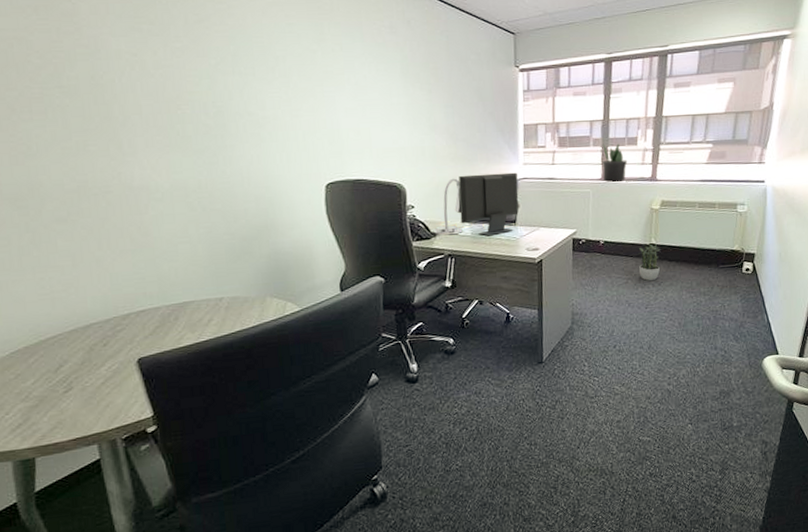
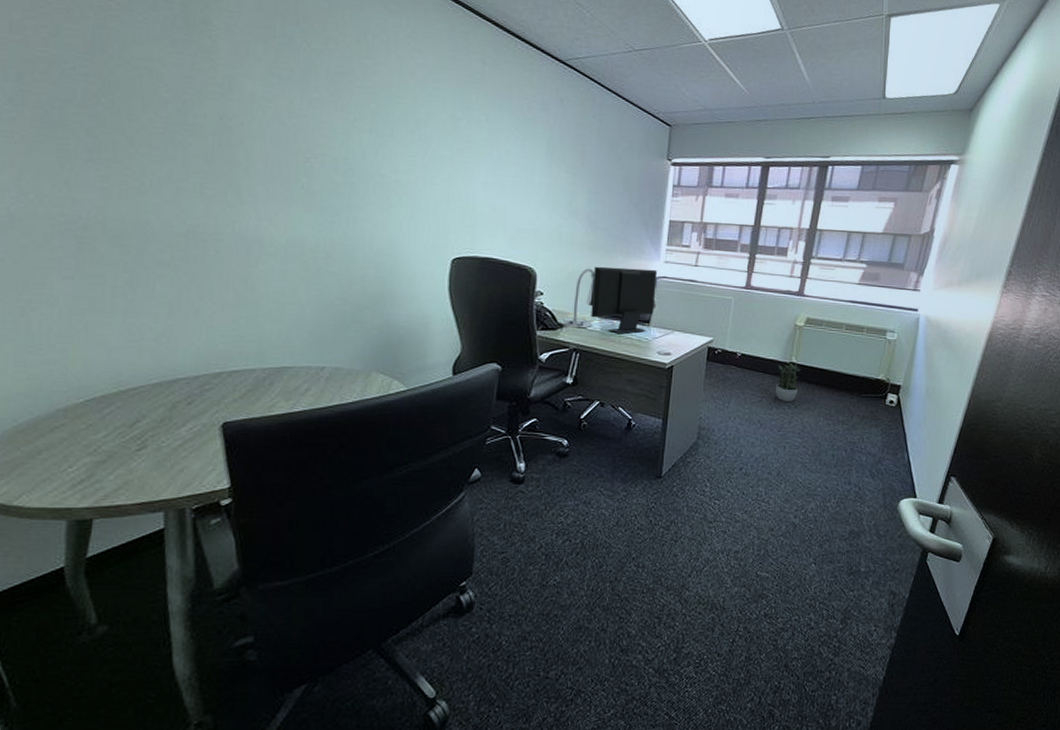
planter: present [602,143,628,183] -> none [747,250,775,293]

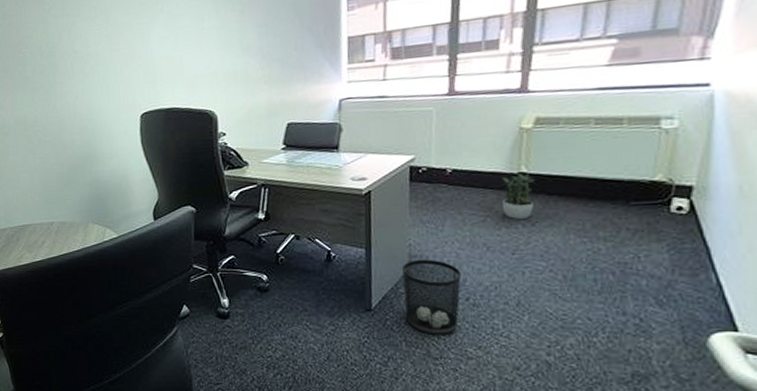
table lamp: present [557,268,595,329] -> none [242,102,277,164]
computer monitor: present [591,266,657,334] -> none [273,91,342,165]
waste bin: none [690,431,738,500] -> present [402,259,461,335]

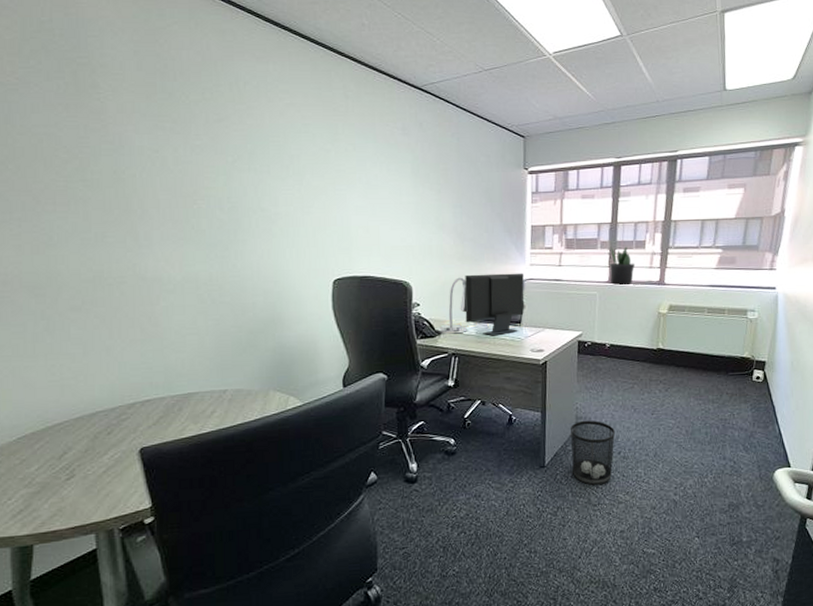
table lamp: none [242,102,277,164] -> present [435,277,467,334]
computer monitor: none [273,91,342,165] -> present [464,273,524,336]
planter: none [450,50,486,98] -> present [609,246,636,286]
potted plant: present [501,172,535,220] -> none [645,348,668,387]

